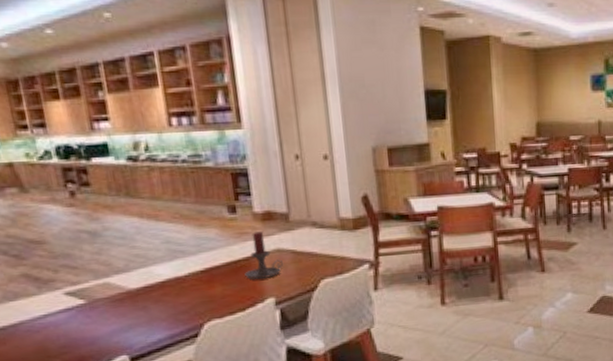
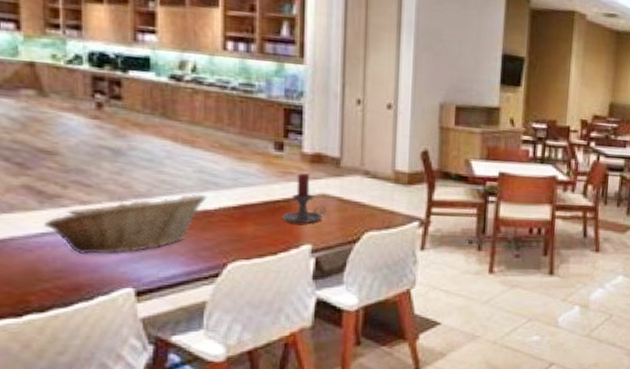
fruit basket: none [43,262,177,330] -> present [43,193,207,255]

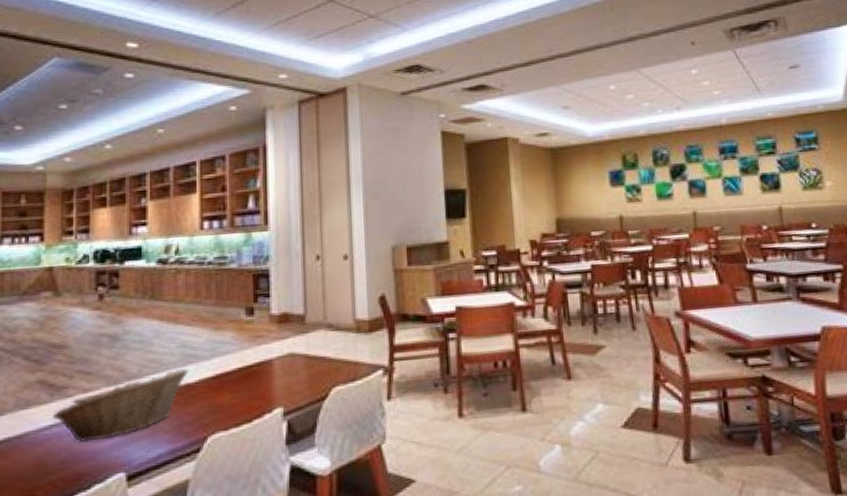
candle holder: present [282,173,327,224] -> none [255,334,296,387]

